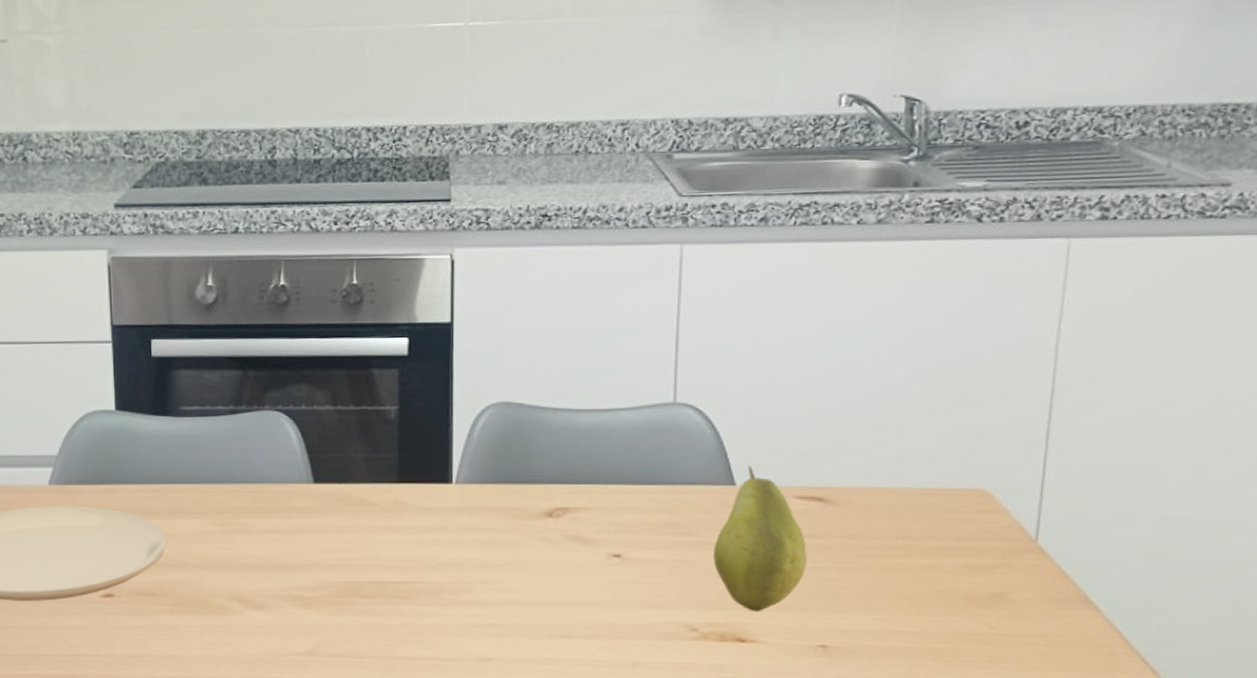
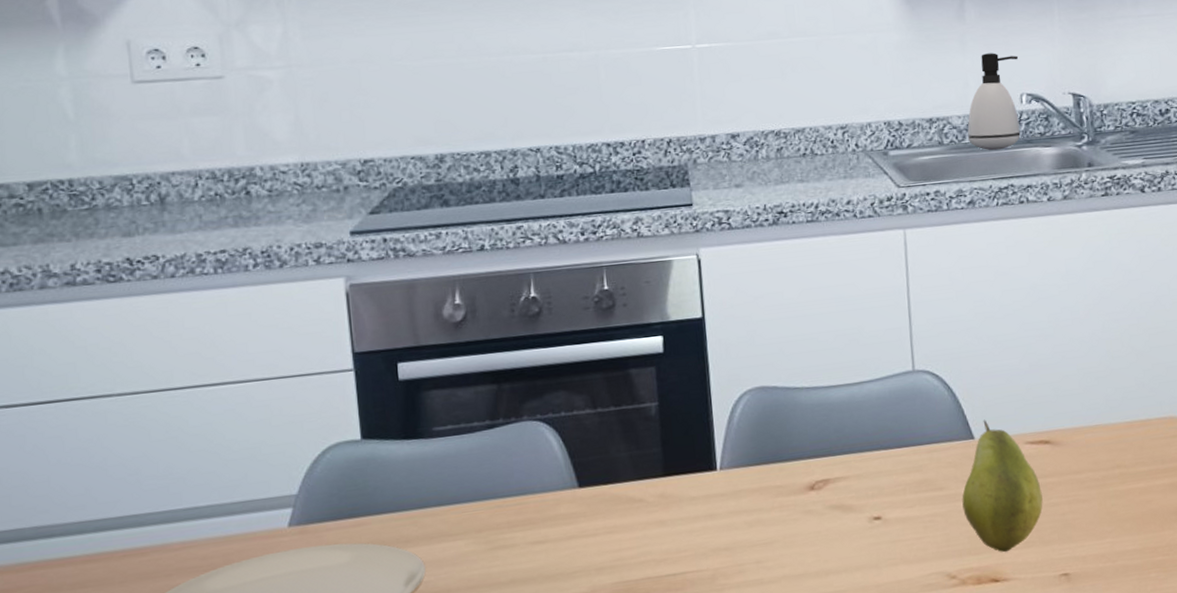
soap dispenser: none [769,43,843,160] -> present [967,53,1021,151]

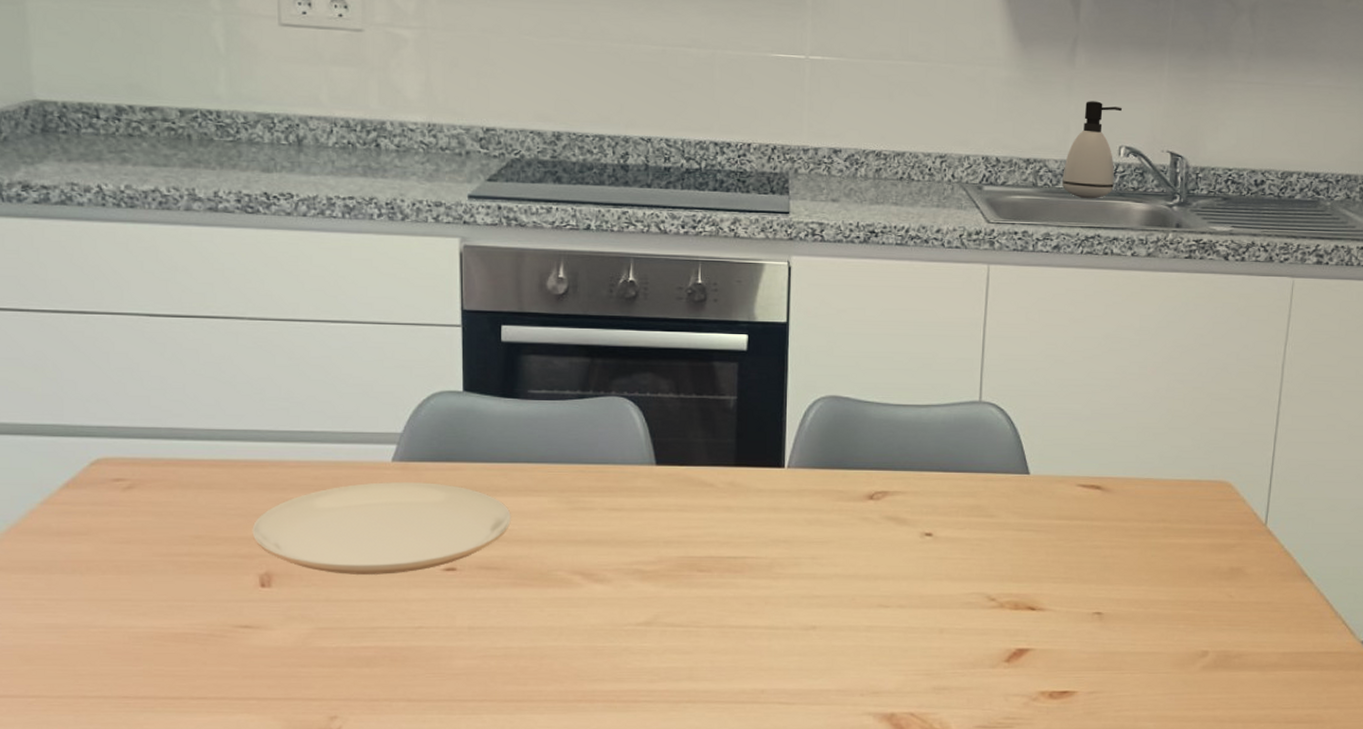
fruit: present [962,419,1043,553] -> none [1010,457,1087,584]

